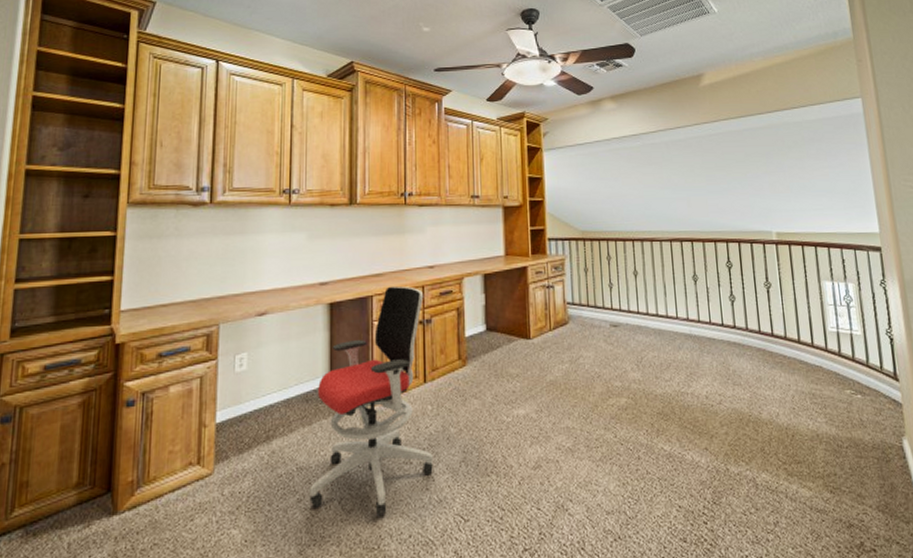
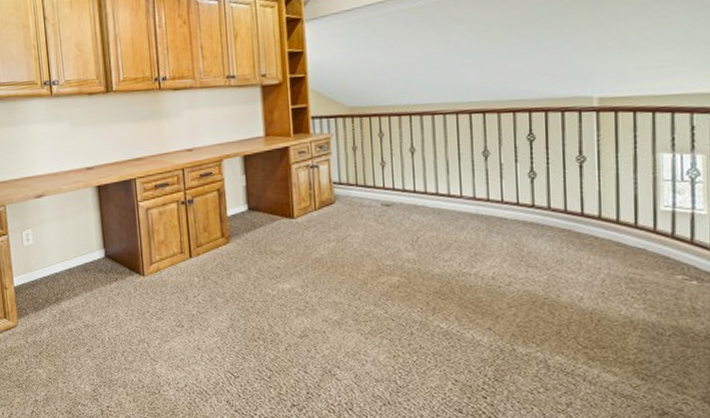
office chair: present [309,286,433,516] -> none [94,169,203,367]

